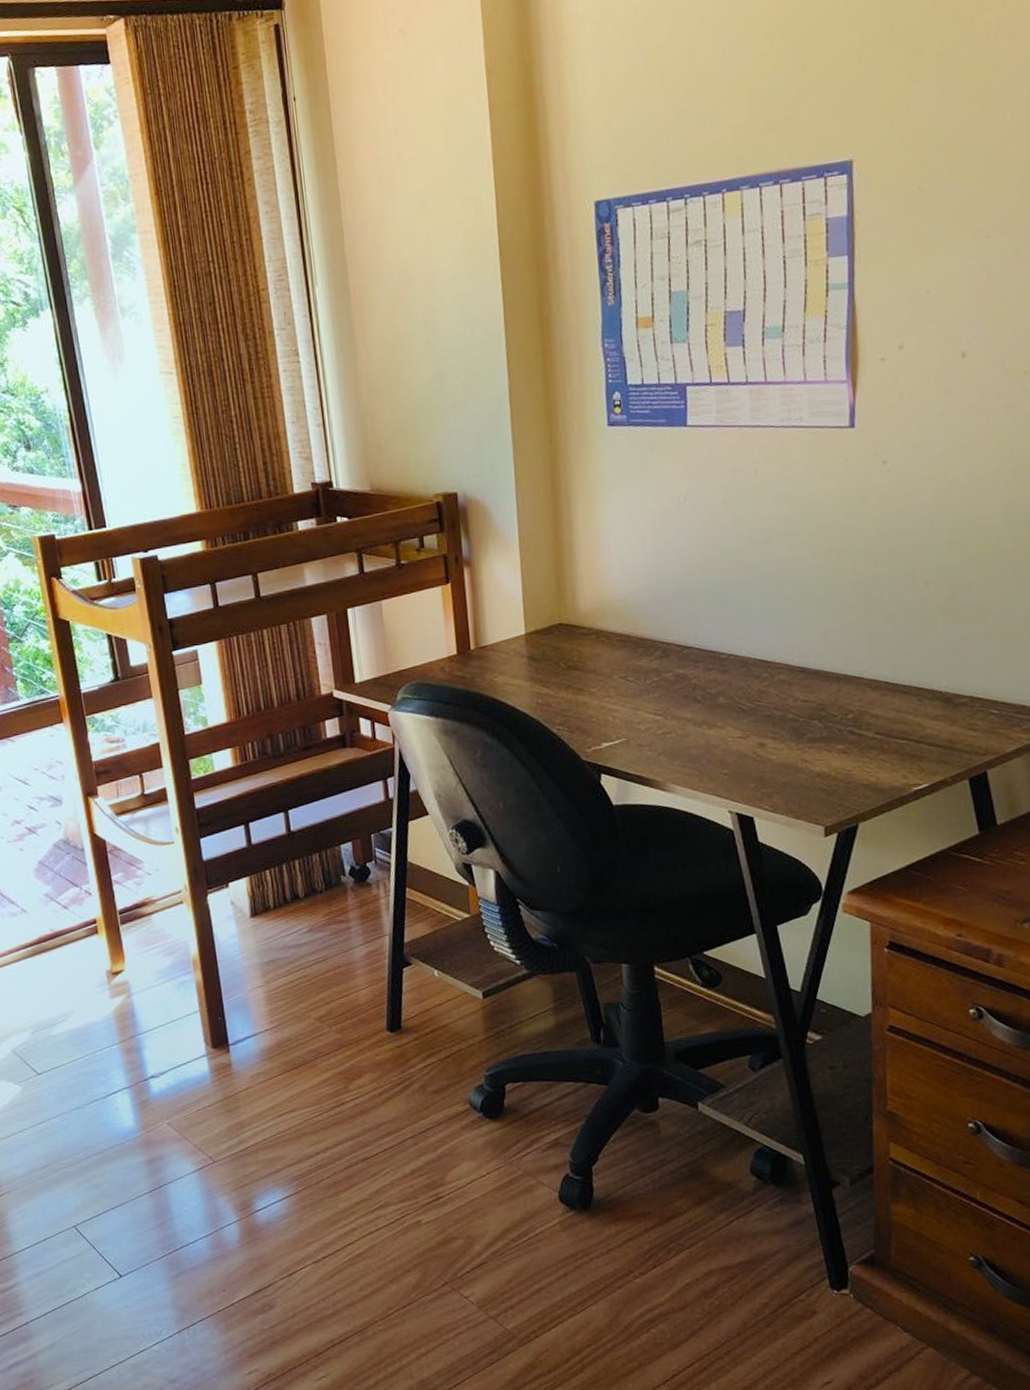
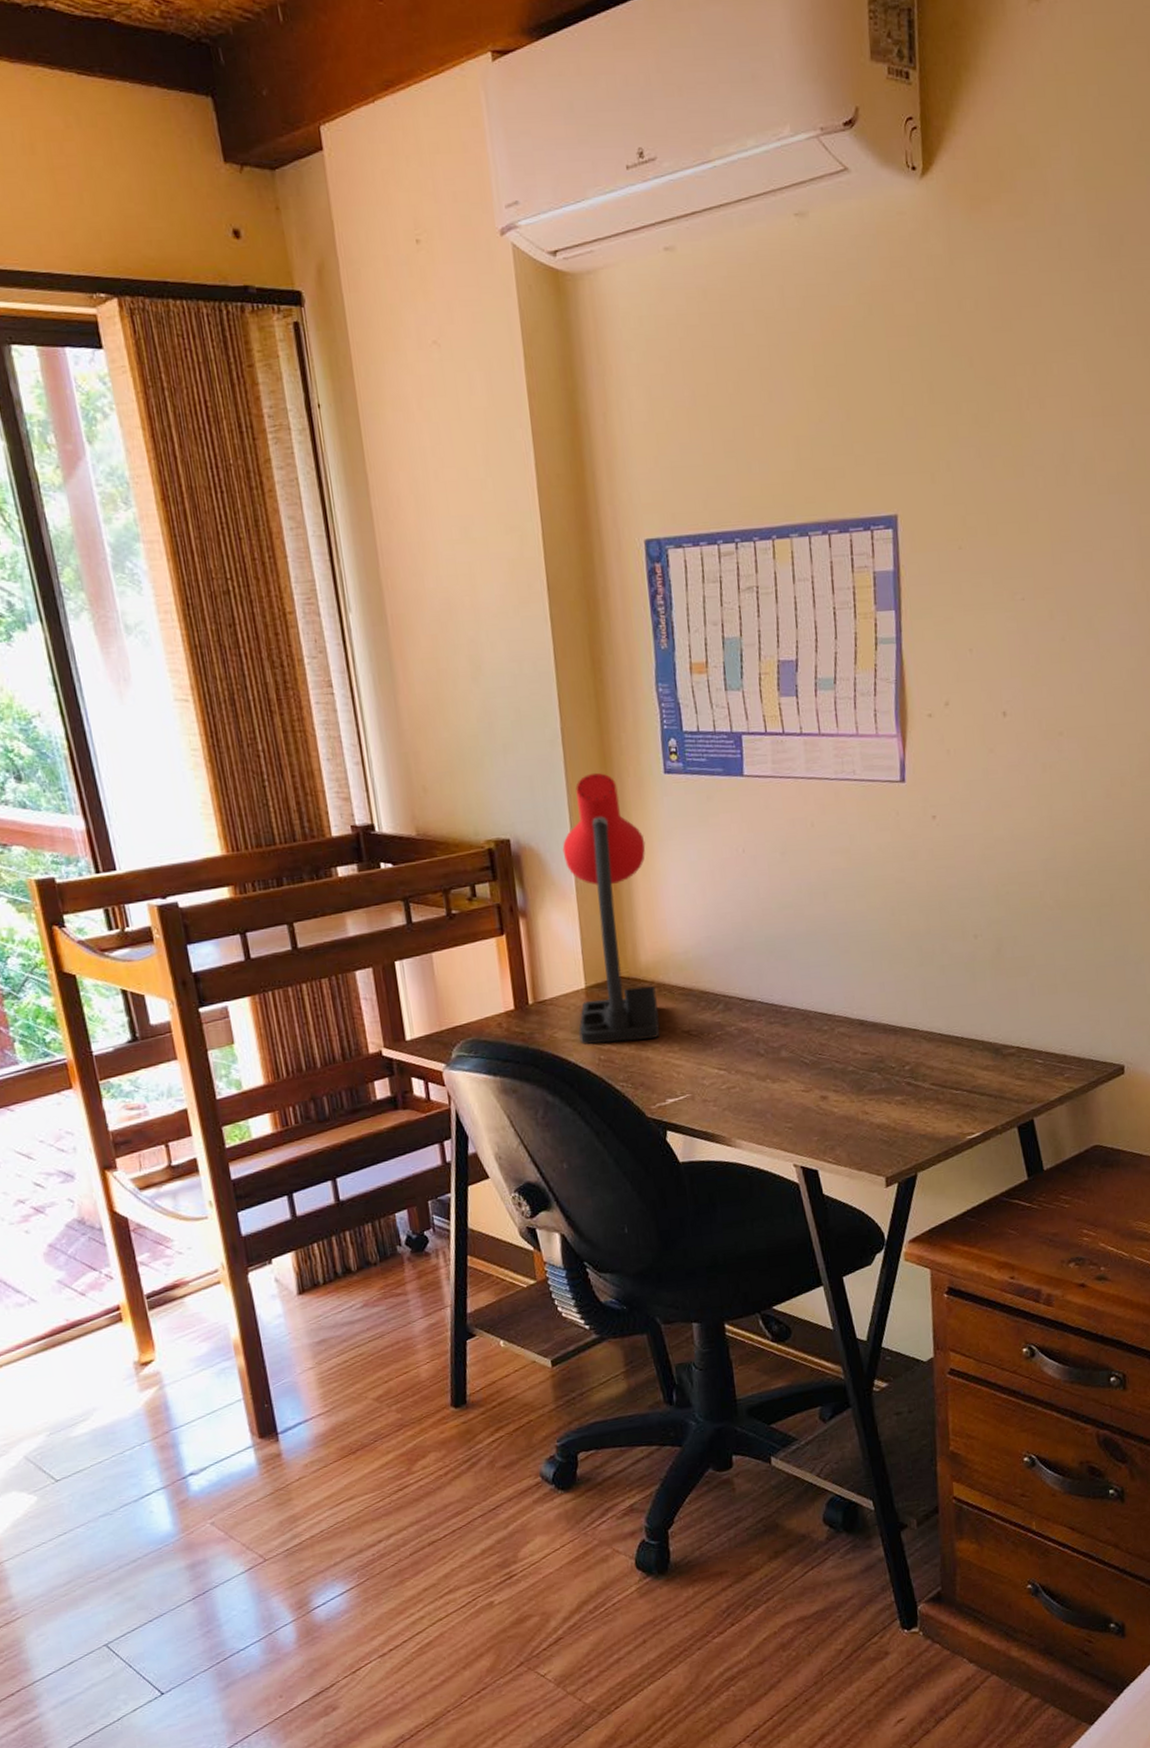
desk lamp: none [507,427,597,689] -> present [562,772,660,1045]

